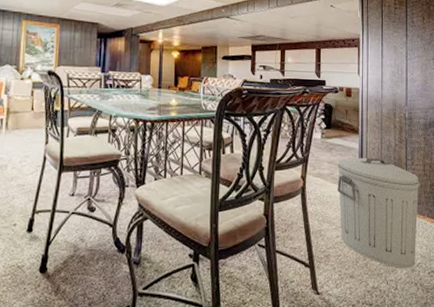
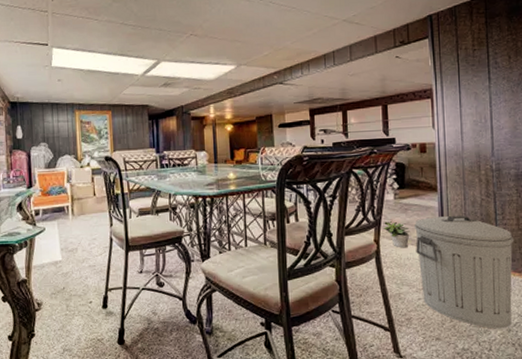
potted plant: none [310,158,333,186] -> present [383,220,410,248]

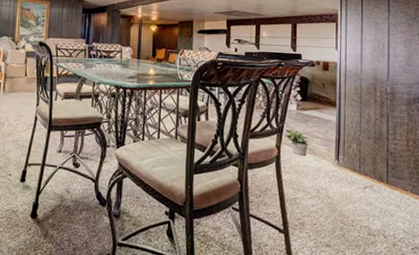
trash can: present [415,216,513,329] -> none [313,130,403,243]

